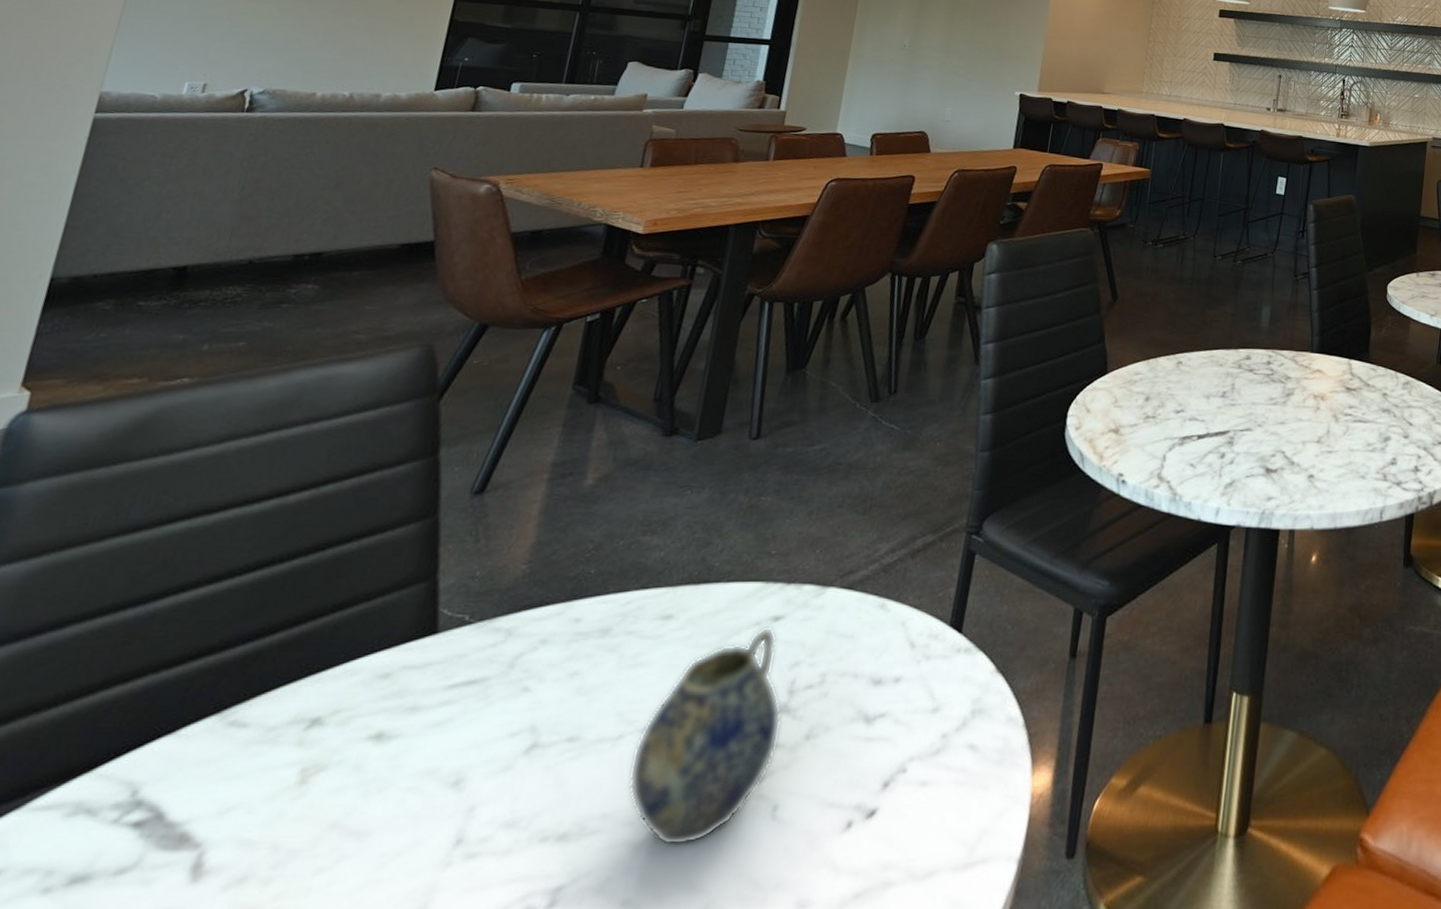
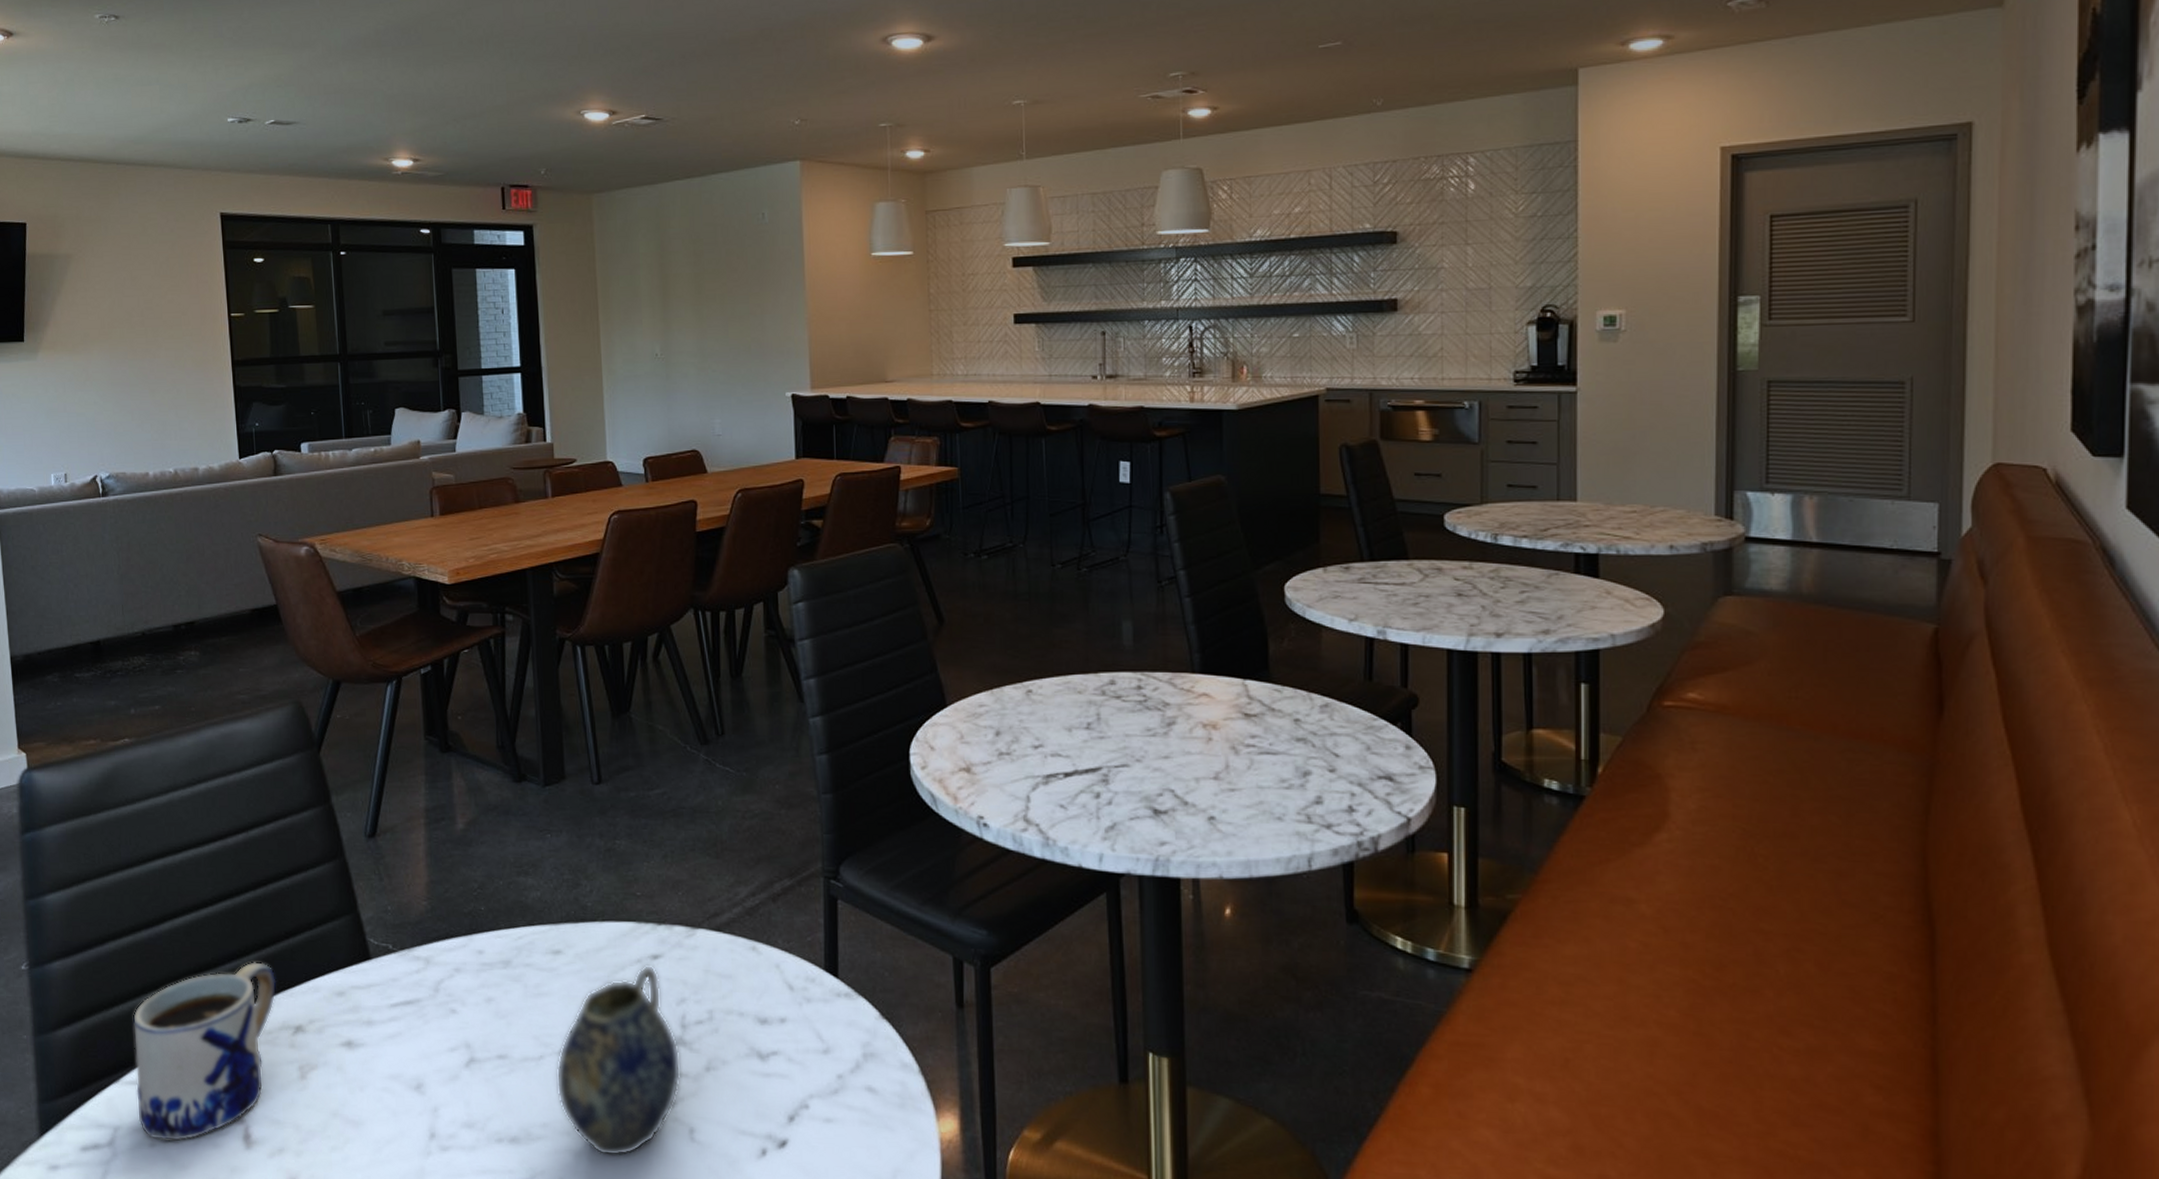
mug: none [35,642,304,882] -> present [133,962,277,1141]

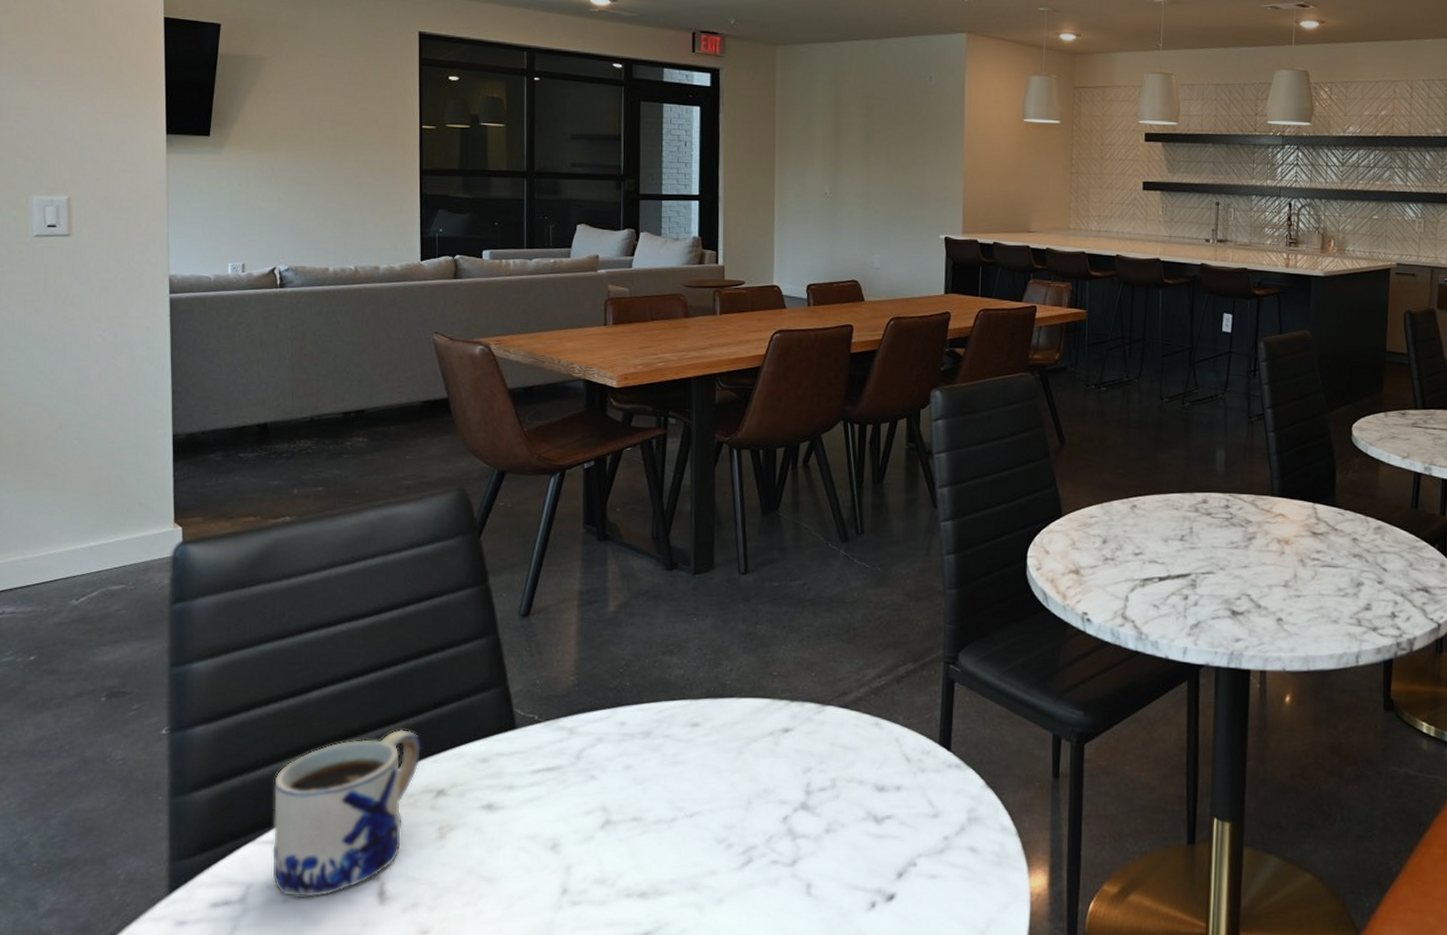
teapot: present [556,964,681,1157] -> none [686,737,803,910]

